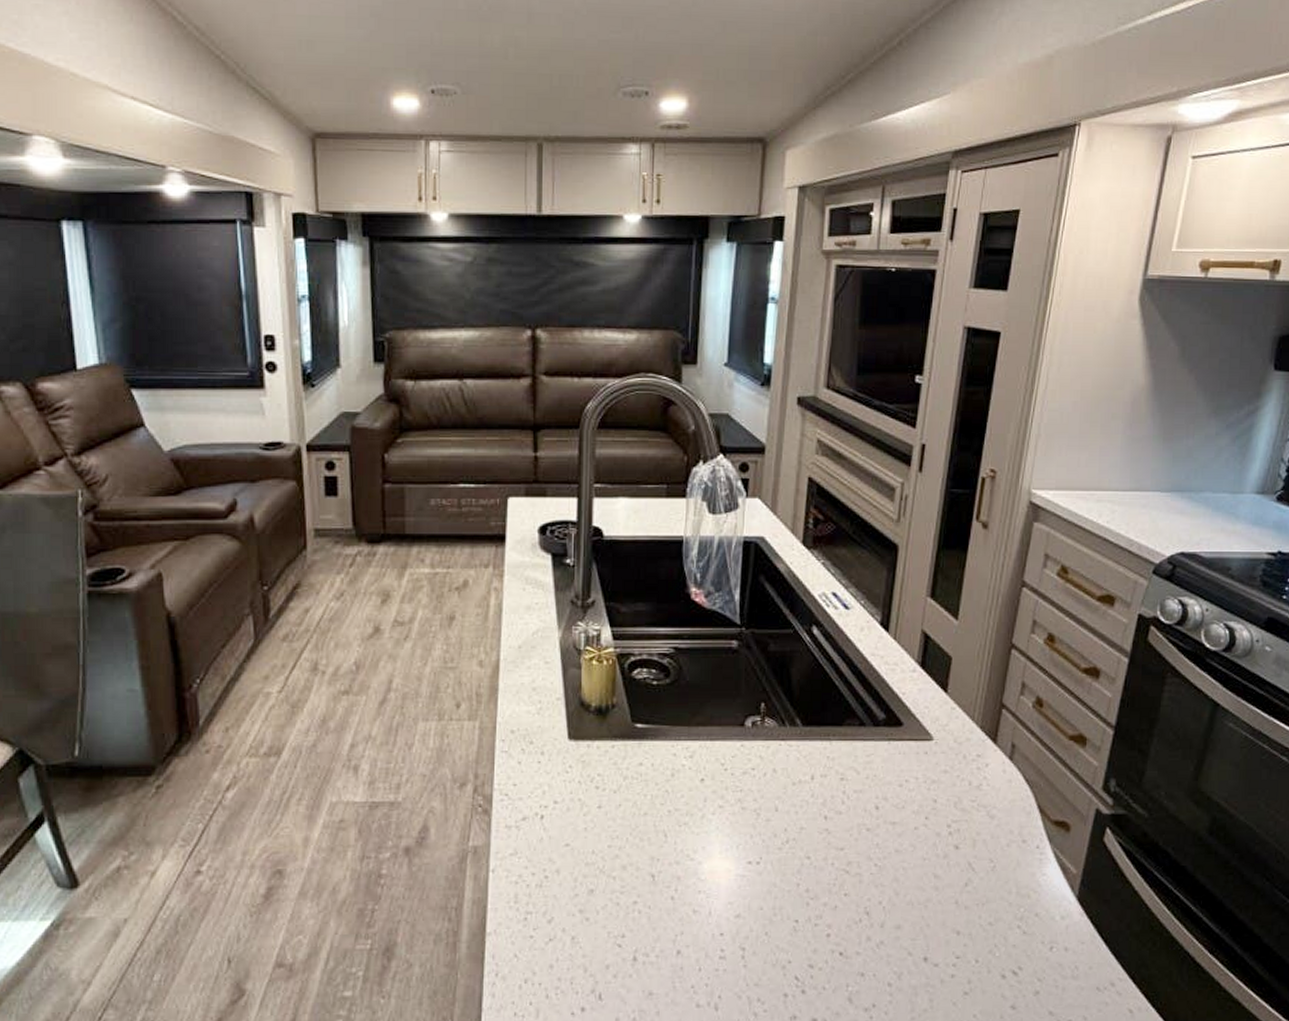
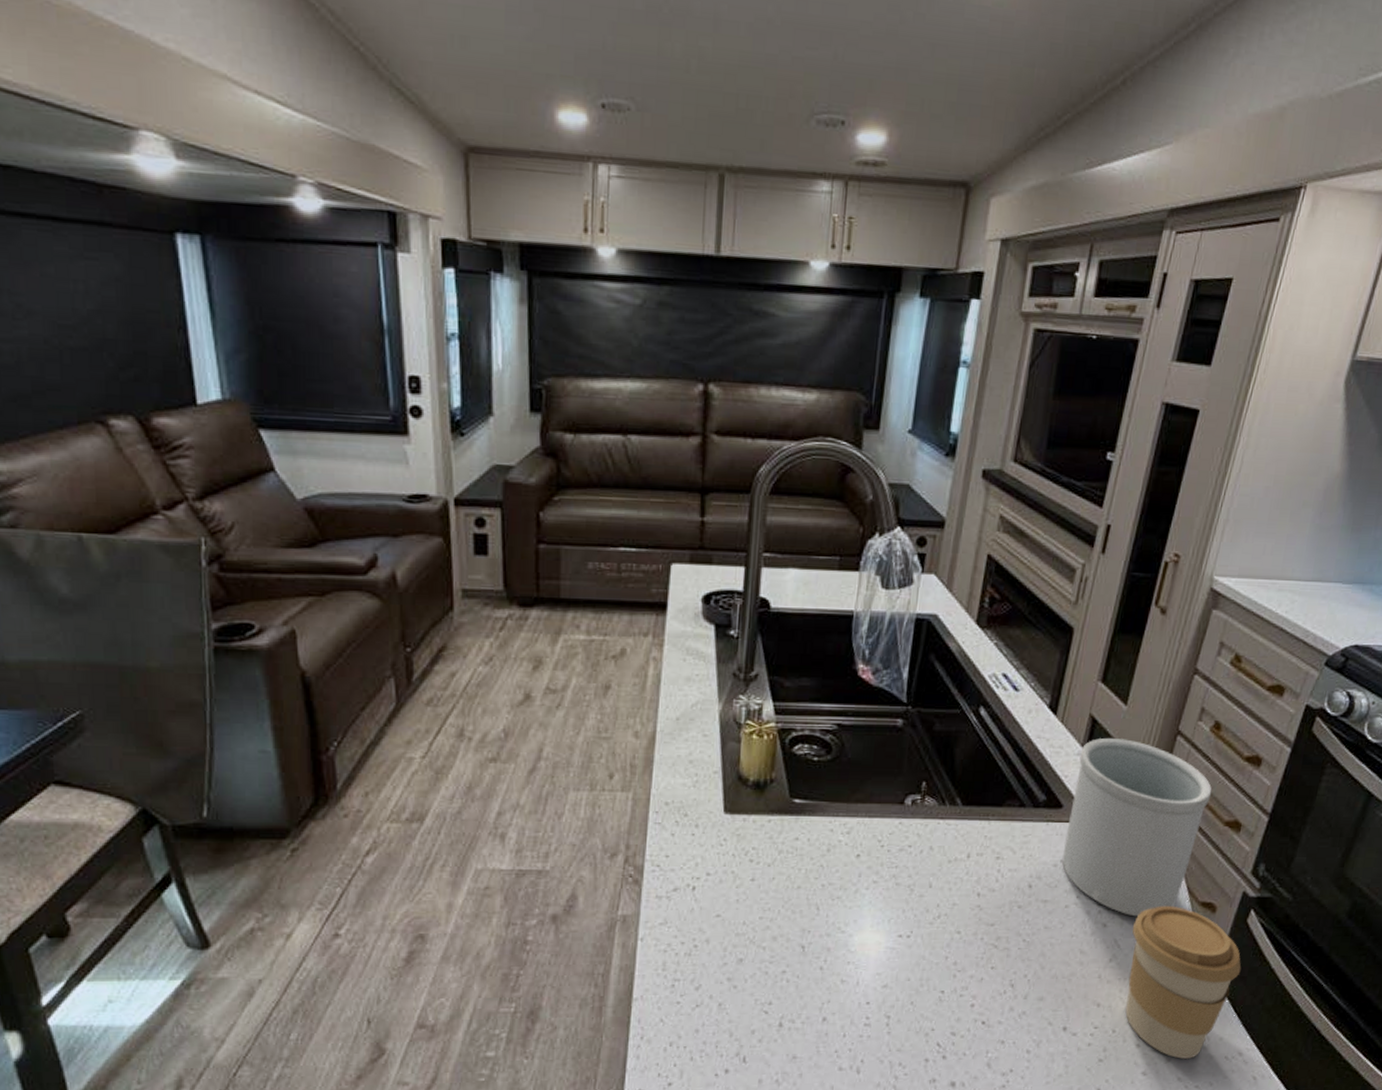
utensil holder: none [908,653,1053,838] -> present [1062,737,1212,917]
coffee cup: none [985,825,1103,991] -> present [1125,905,1242,1059]

